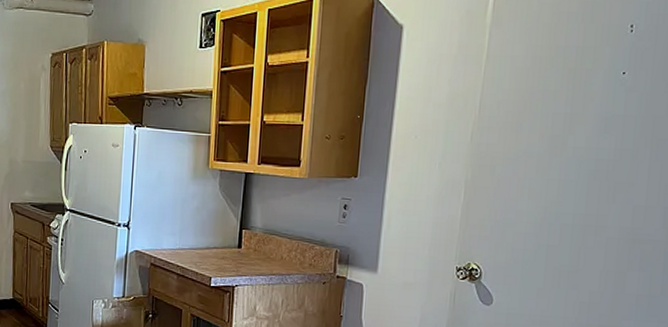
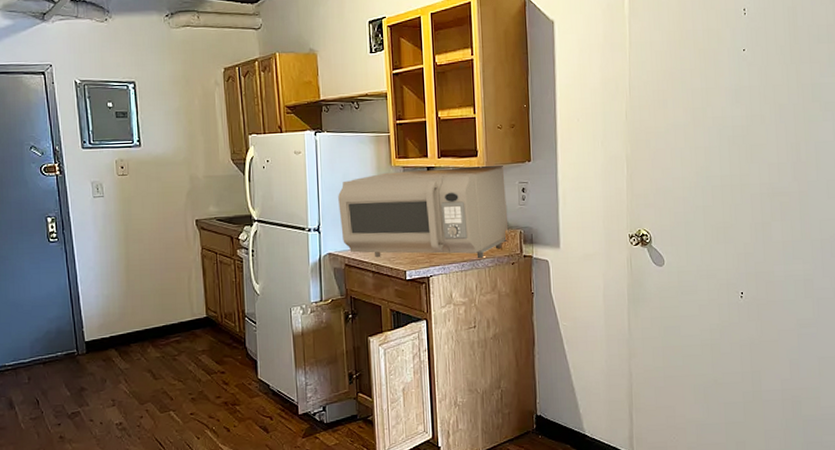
microwave: none [150,174,327,274] -> present [338,166,509,259]

